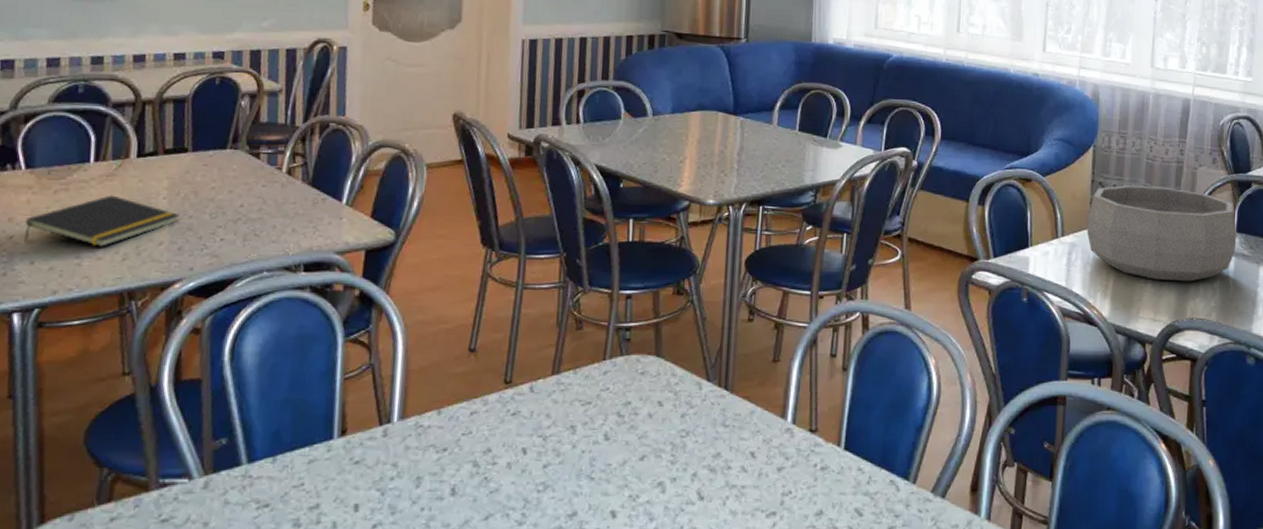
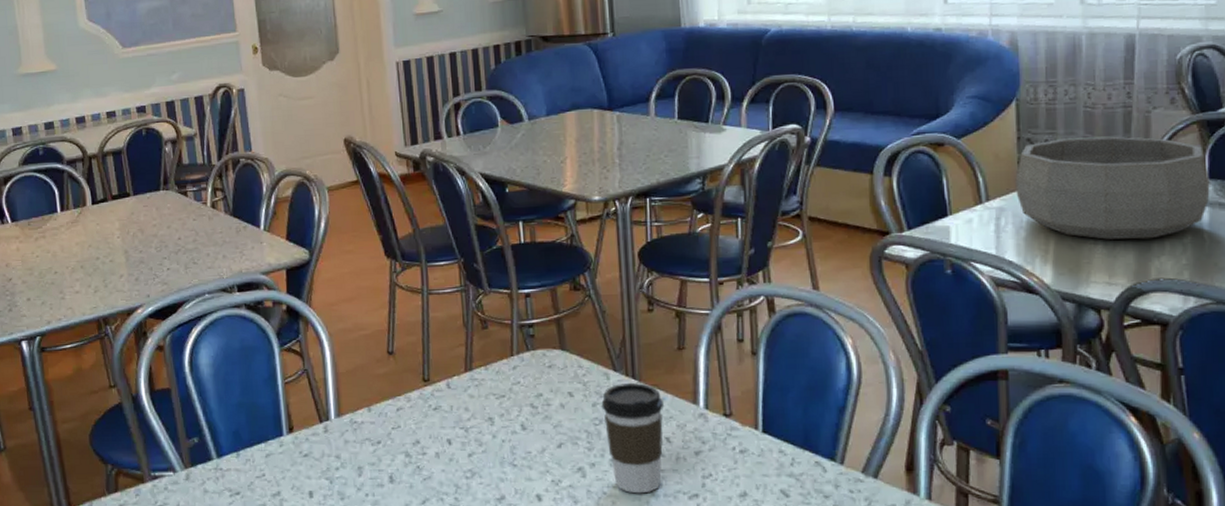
notepad: present [23,195,181,247] -> none [18,238,133,284]
coffee cup: none [690,393,752,511] -> present [601,382,663,494]

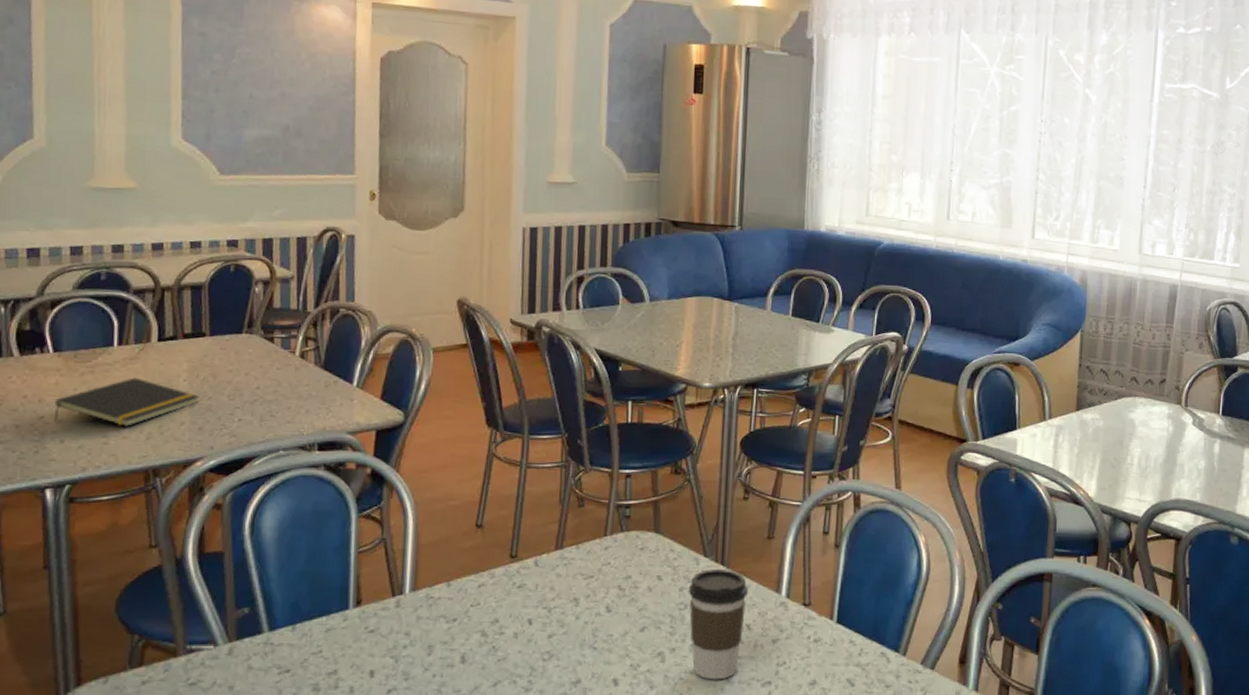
notepad: none [18,238,133,284] -> present [53,377,200,427]
decorative bowl: present [1015,136,1210,240] -> none [1073,369,1223,464]

